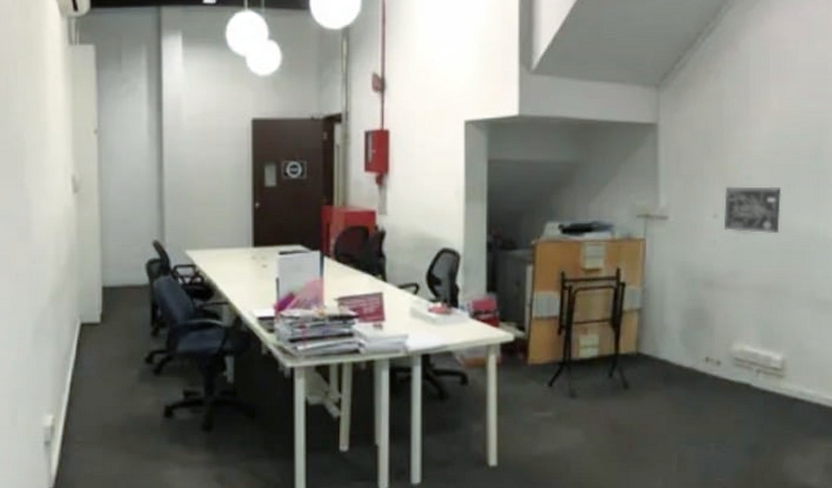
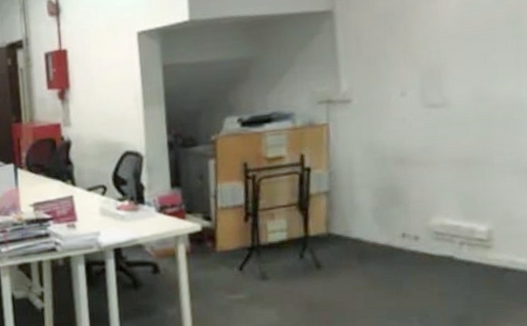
wall art: present [724,186,782,234] -> none [411,58,477,107]

